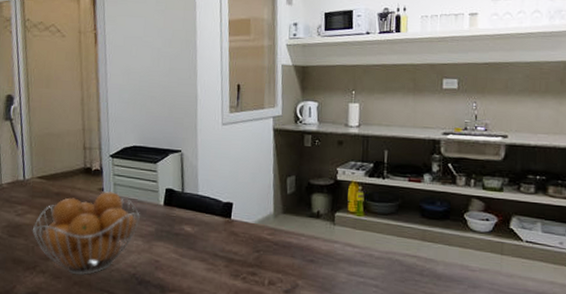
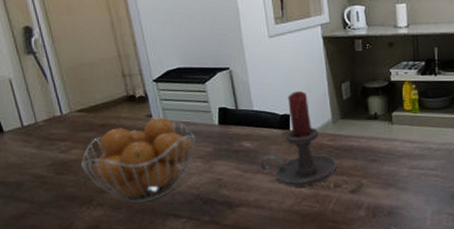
candle holder: none [197,180,275,279] -> present [260,91,338,187]

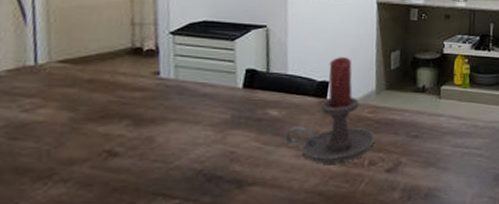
fruit basket: present [80,117,196,204] -> none [47,75,211,180]

